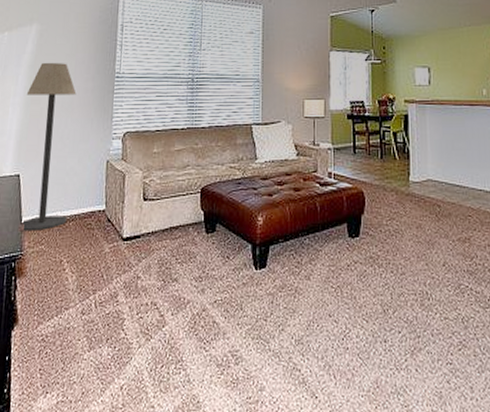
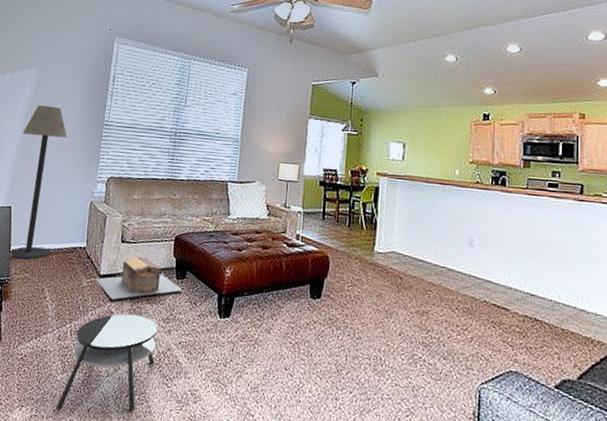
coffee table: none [84,277,190,390] -> present [56,314,158,411]
architectural model: none [118,213,214,263] -> present [95,256,183,300]

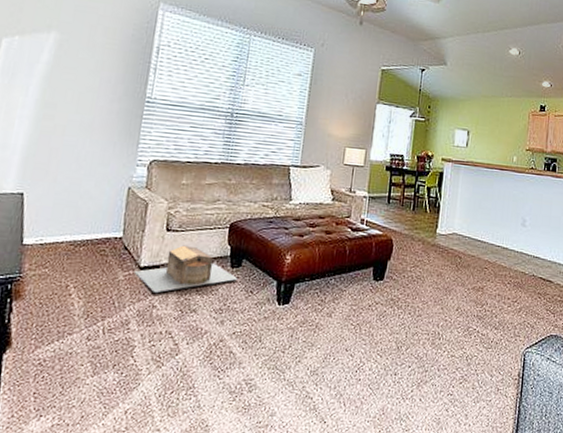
floor lamp: present [9,105,68,260] -> none [21,75,99,254]
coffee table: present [56,314,158,411] -> none [84,307,209,414]

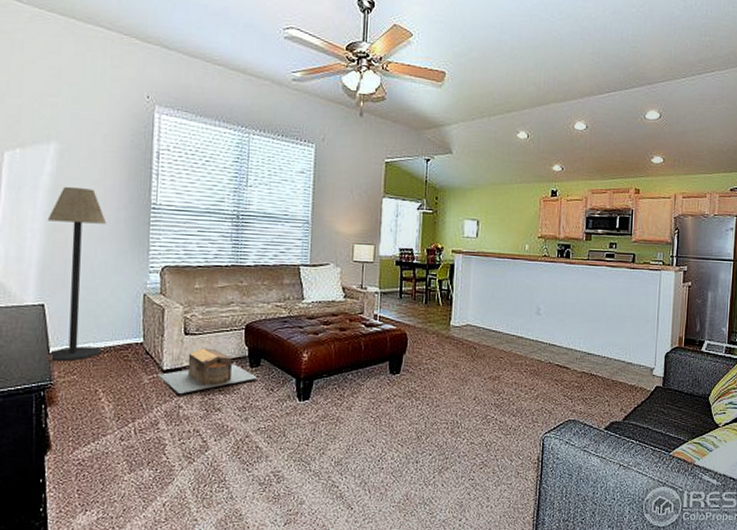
floor lamp: none [21,75,99,254] -> present [47,186,107,362]

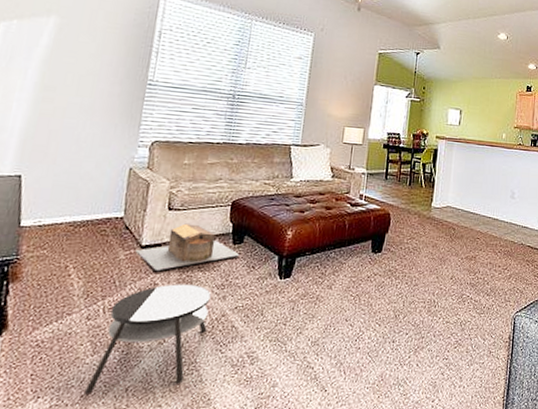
floor lamp: present [47,186,107,362] -> none [19,59,100,236]
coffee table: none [126,406,233,507] -> present [84,284,211,393]

